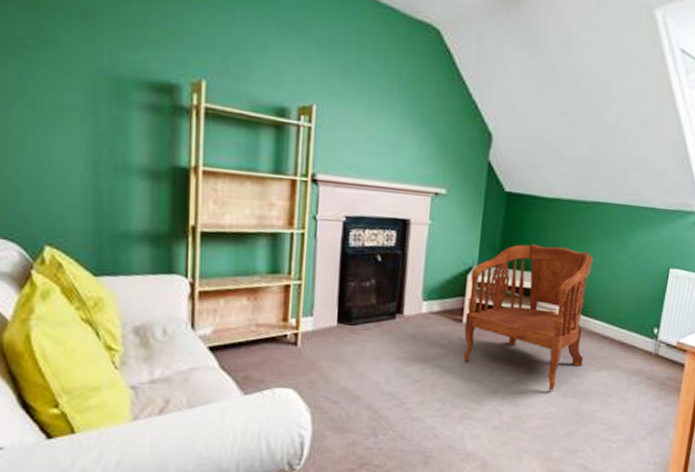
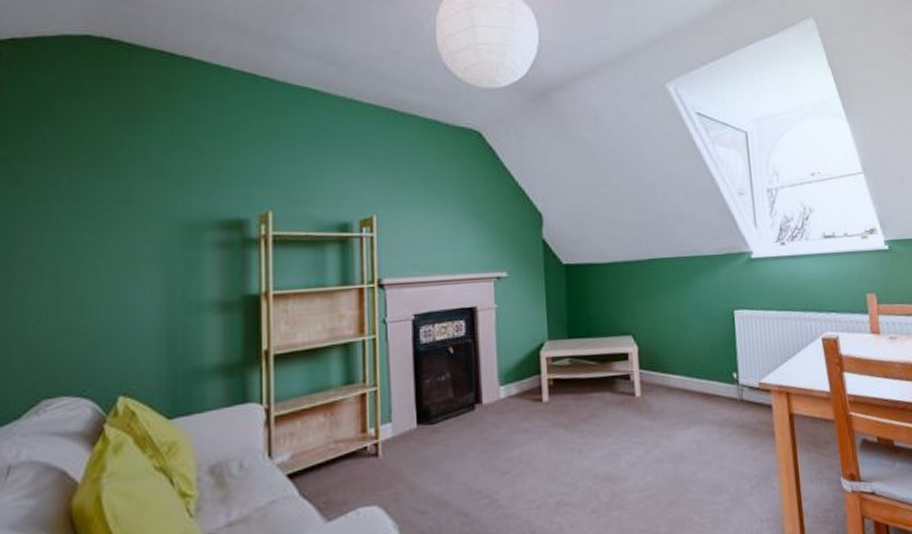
armchair: present [463,244,593,391] -> none [544,307,671,459]

